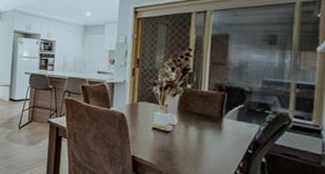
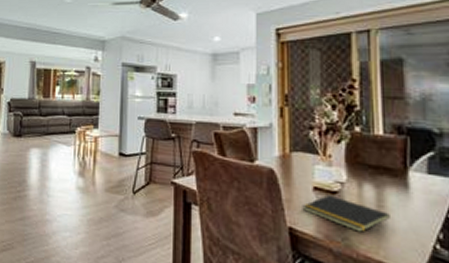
notepad: none [143,133,206,160] -> present [302,194,390,232]

